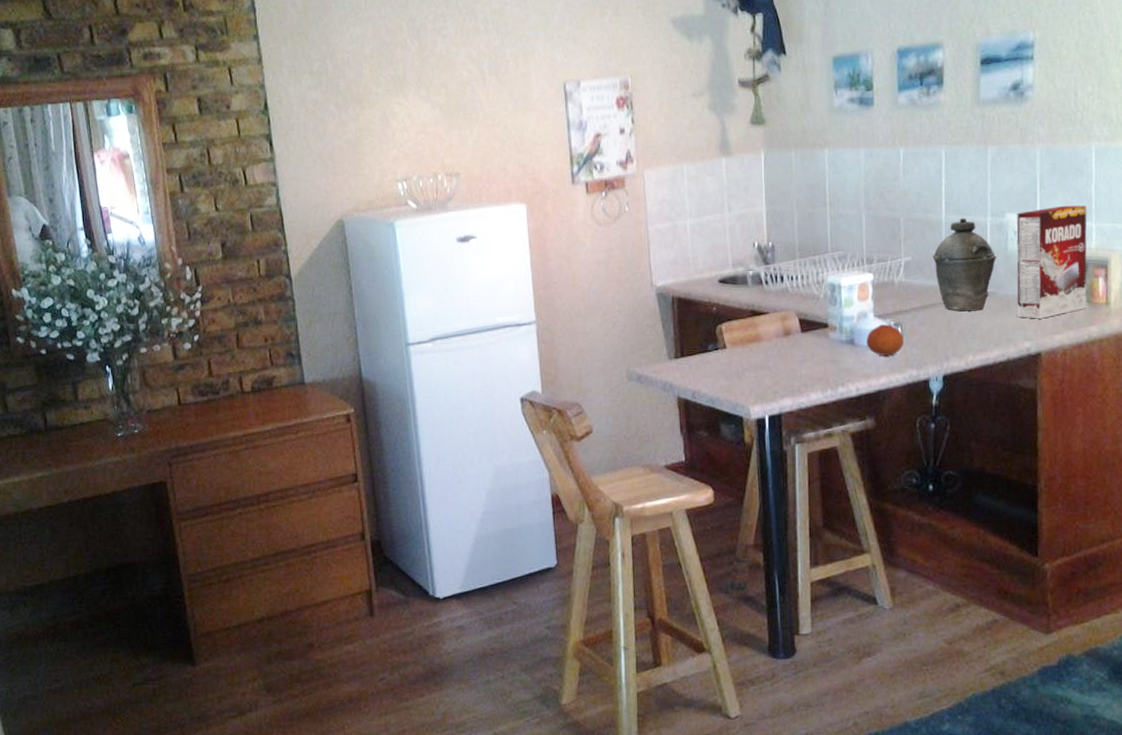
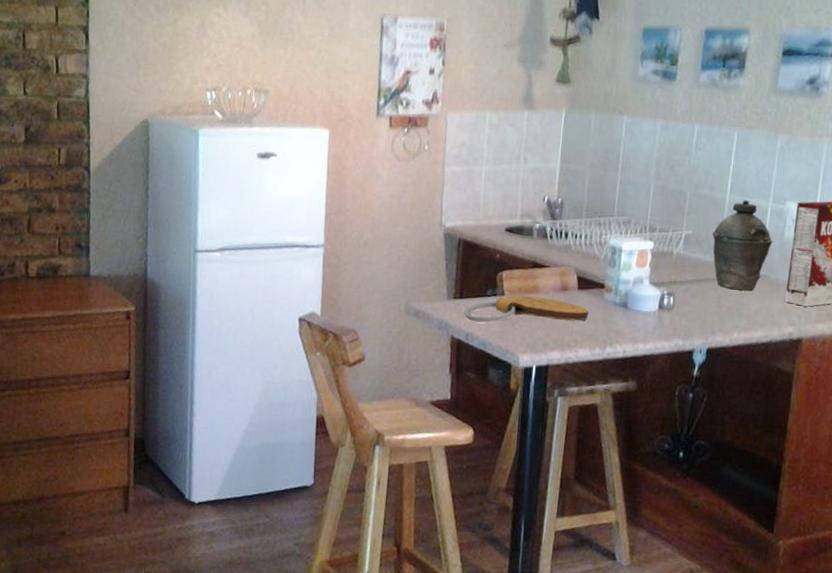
cutting board: none [688,345,815,379] -> present [464,295,589,323]
fruit: present [866,324,904,357] -> none [639,292,675,324]

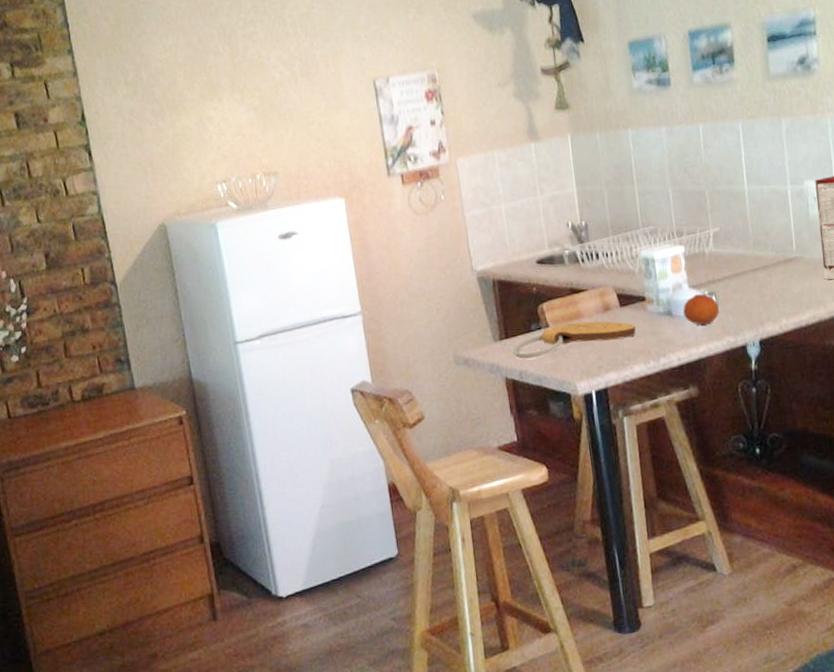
fruit: none [639,292,675,324] -> present [683,294,719,325]
kettle: present [712,199,773,291] -> none [738,187,800,278]

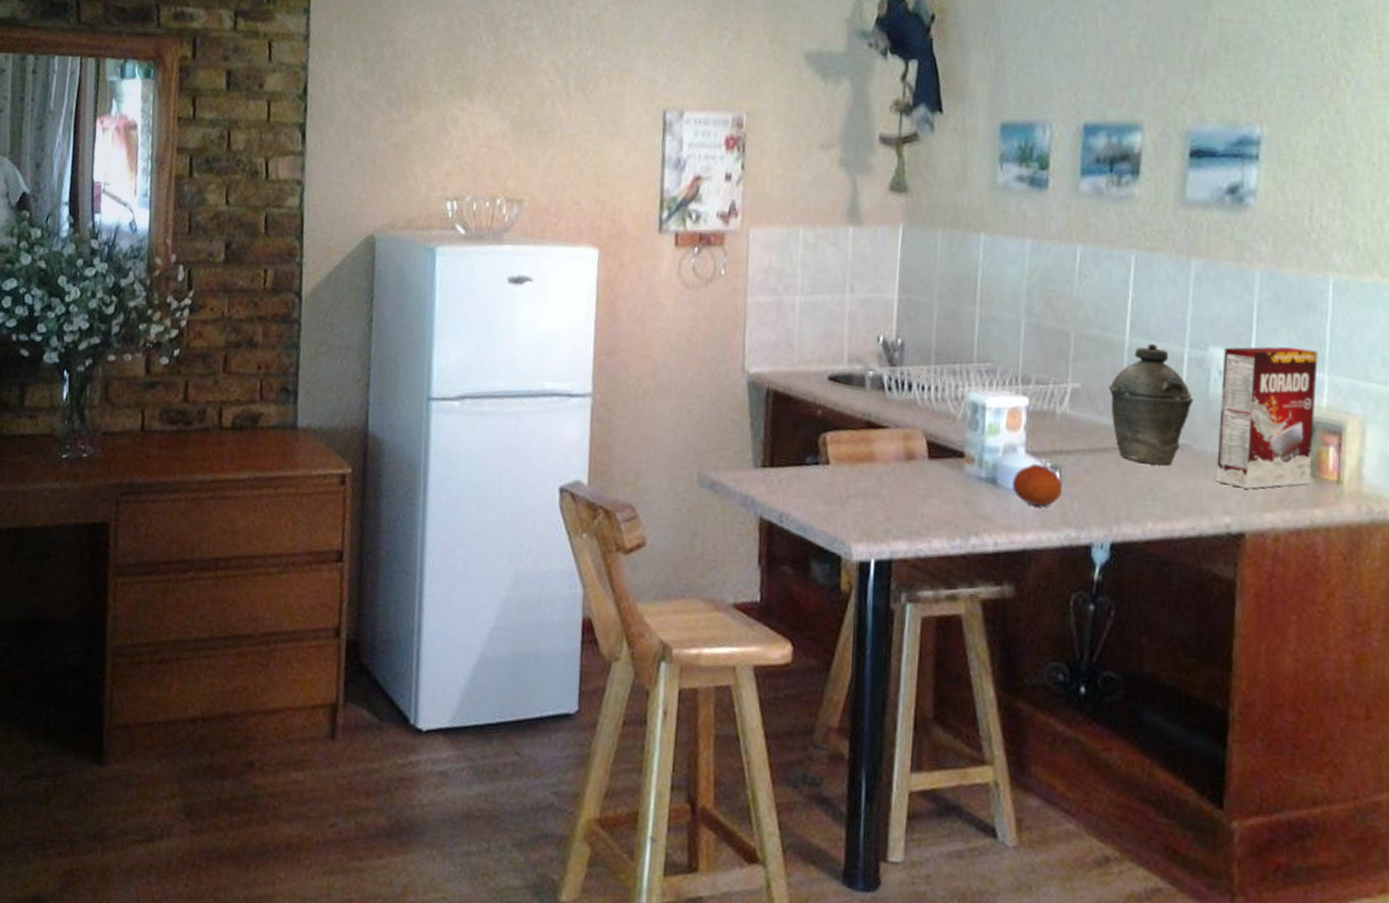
cutting board: present [513,321,636,359] -> none [777,464,944,501]
kettle: none [738,187,800,278] -> present [1108,343,1194,466]

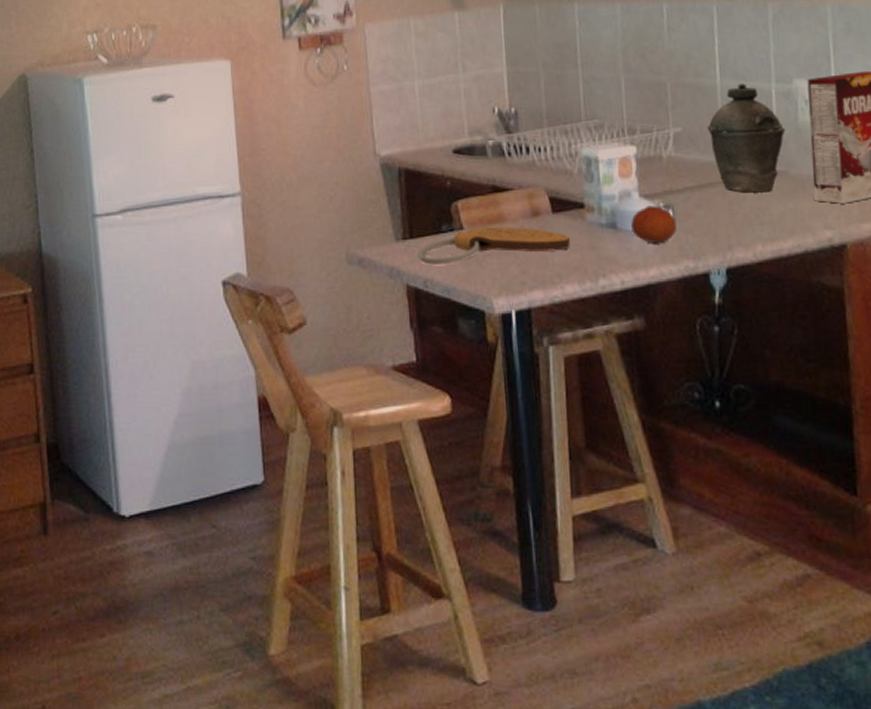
cutting board: none [777,464,944,501] -> present [418,227,570,265]

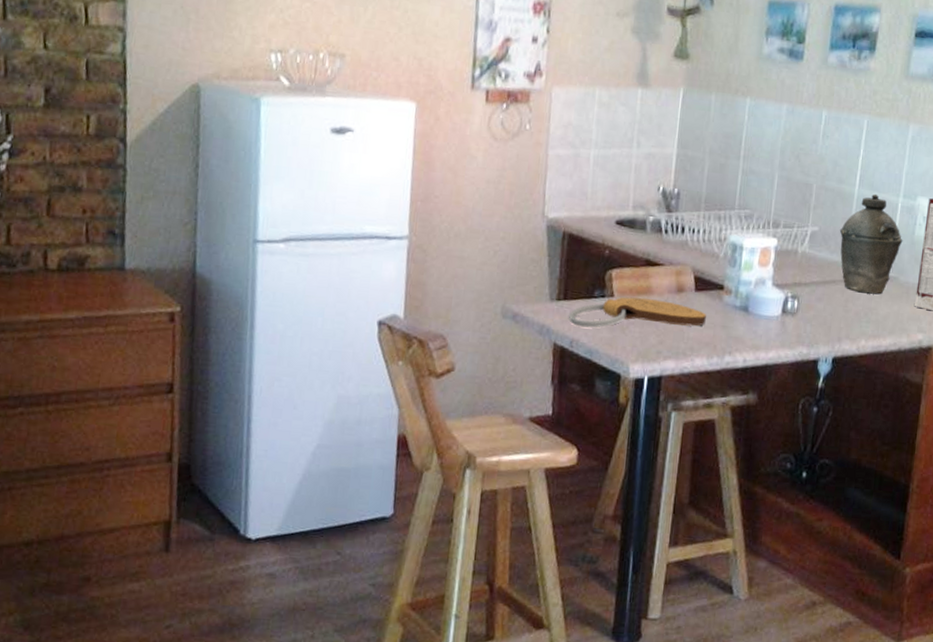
fruit: present [631,206,677,244] -> none [760,294,799,330]

